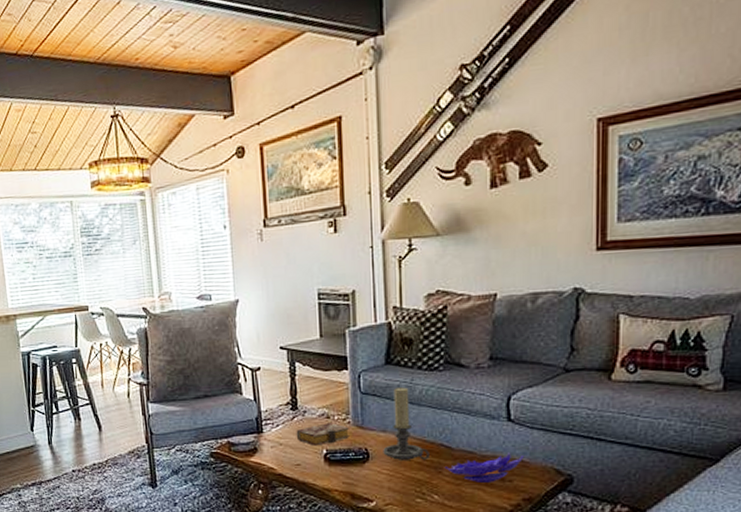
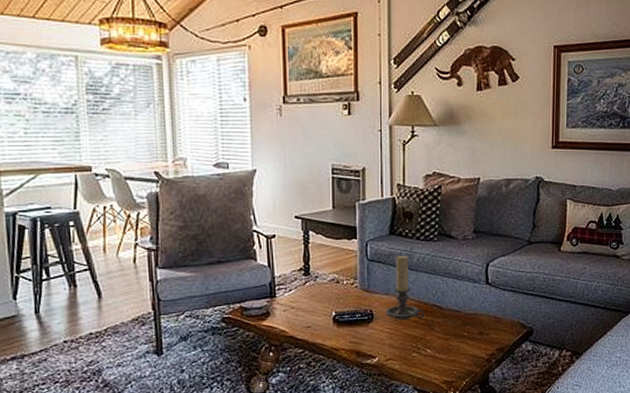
book: present [296,423,349,446] -> none [307,287,356,309]
decorative bowl: present [445,451,524,484] -> none [437,309,498,338]

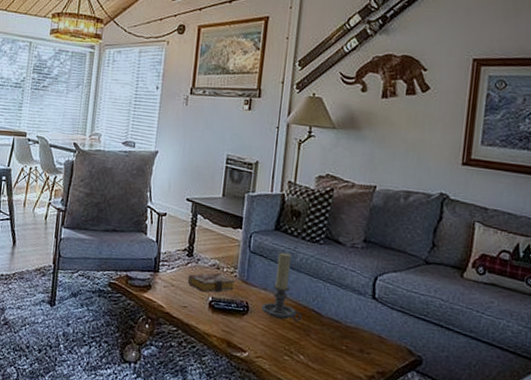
book: none [307,287,356,309] -> present [187,273,235,293]

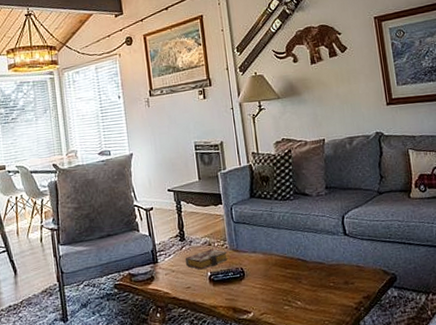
candle holder: present [261,252,302,322] -> none [255,215,291,275]

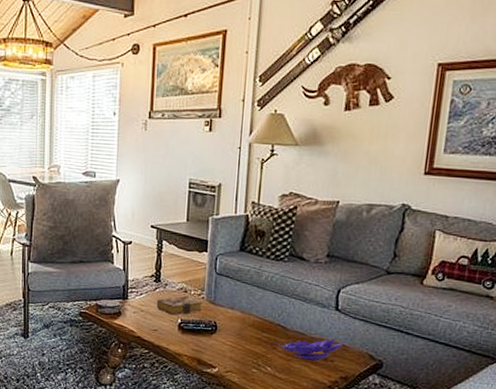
decorative bowl: none [303,259,360,288] -> present [280,336,346,362]

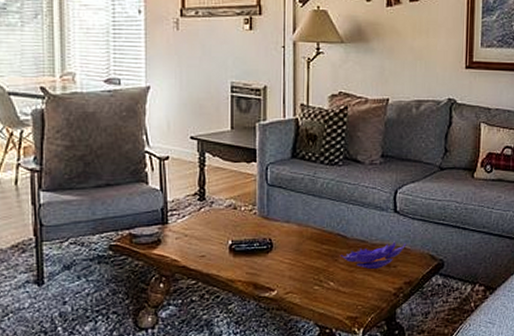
book: present [156,296,202,316] -> none [202,214,255,237]

